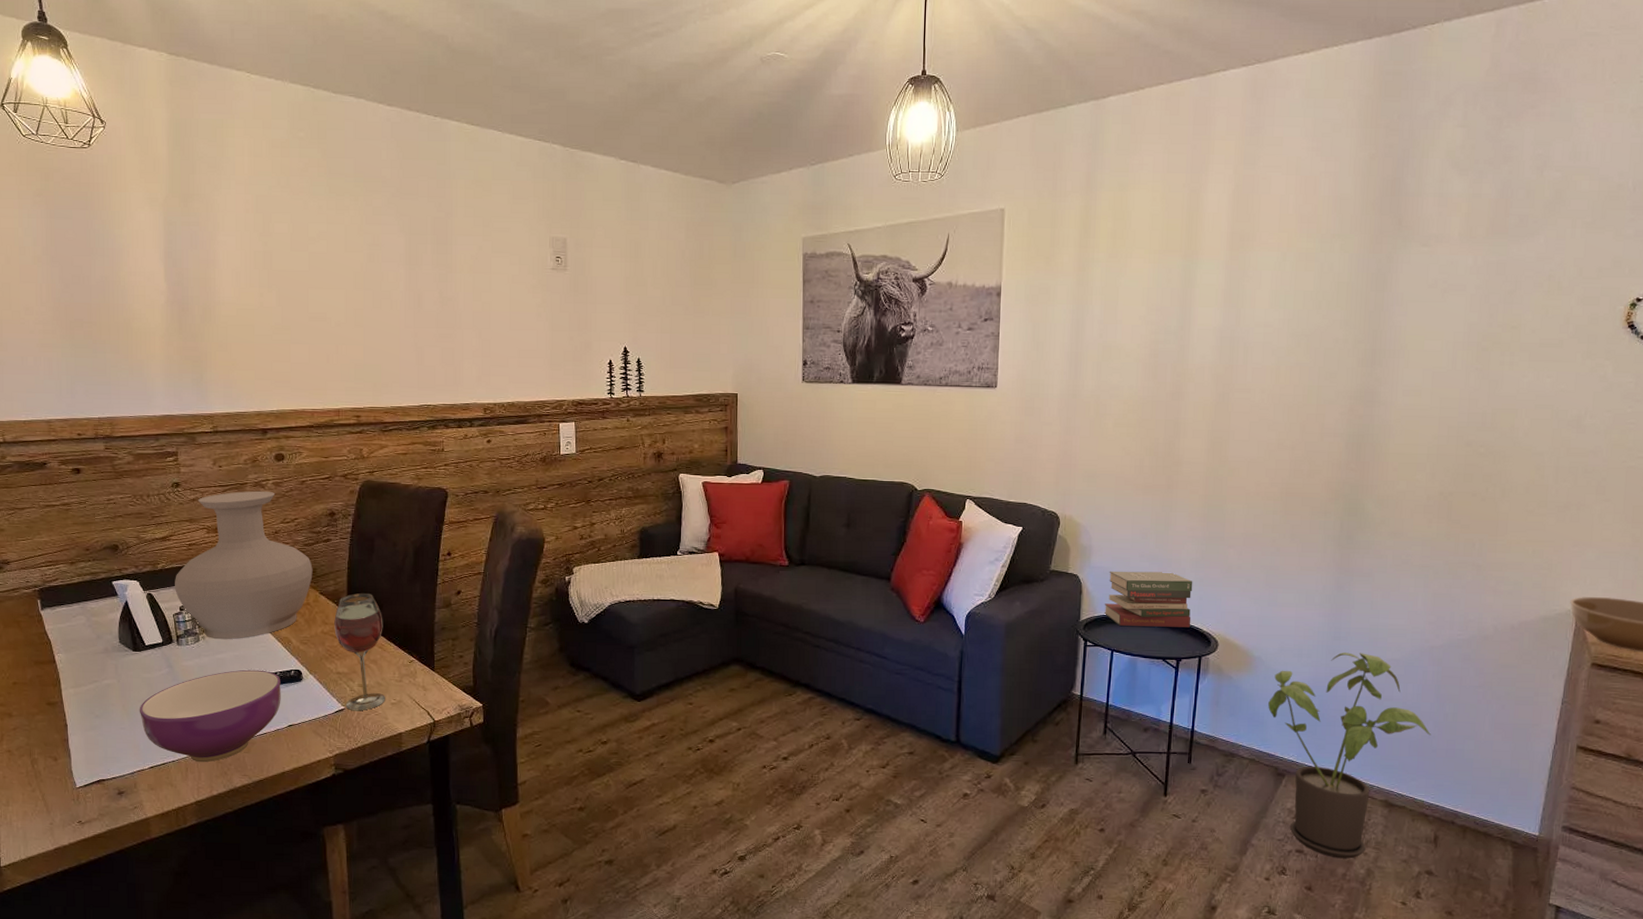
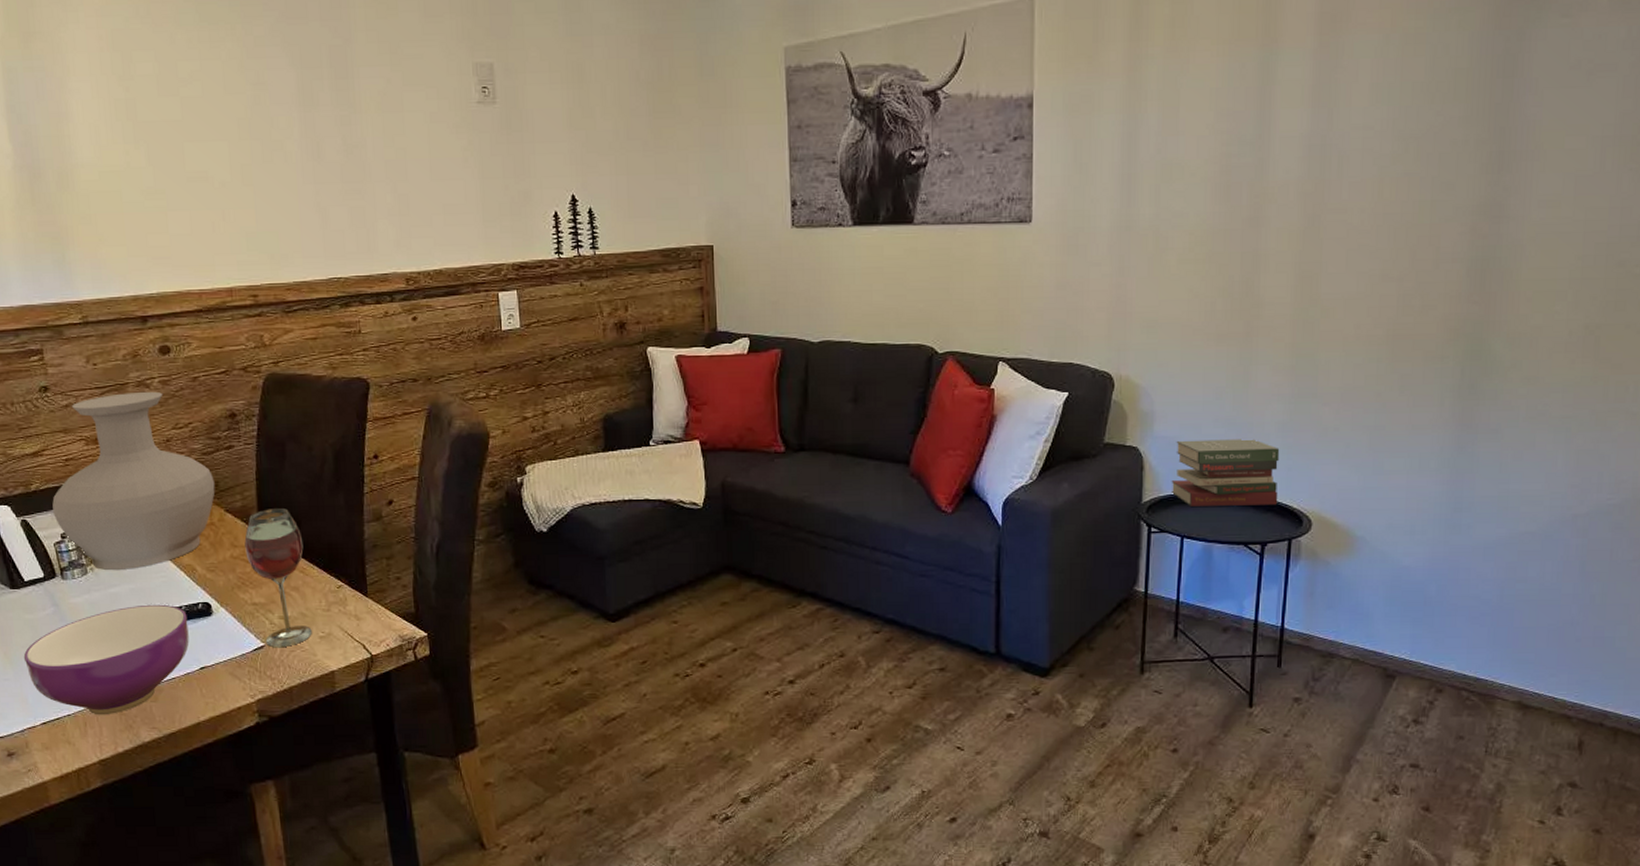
house plant: present [1268,652,1432,859] -> none [1374,526,1575,772]

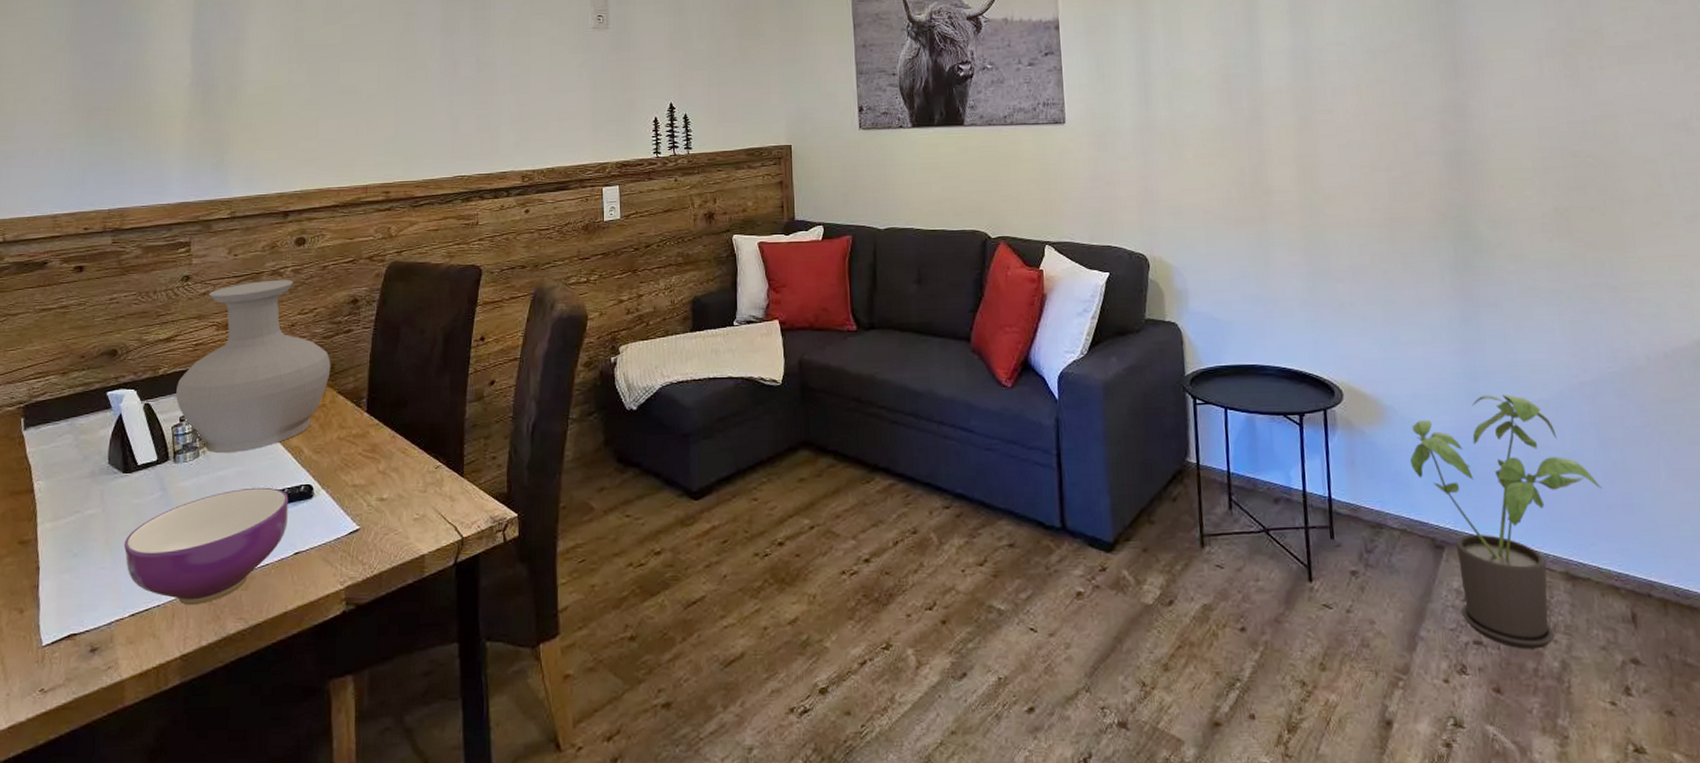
wineglass: present [244,508,312,648] -> none [352,390,407,531]
books: present [1171,439,1280,506] -> none [1209,314,1310,378]
house plant: none [1374,526,1575,772] -> present [1410,394,1603,649]

